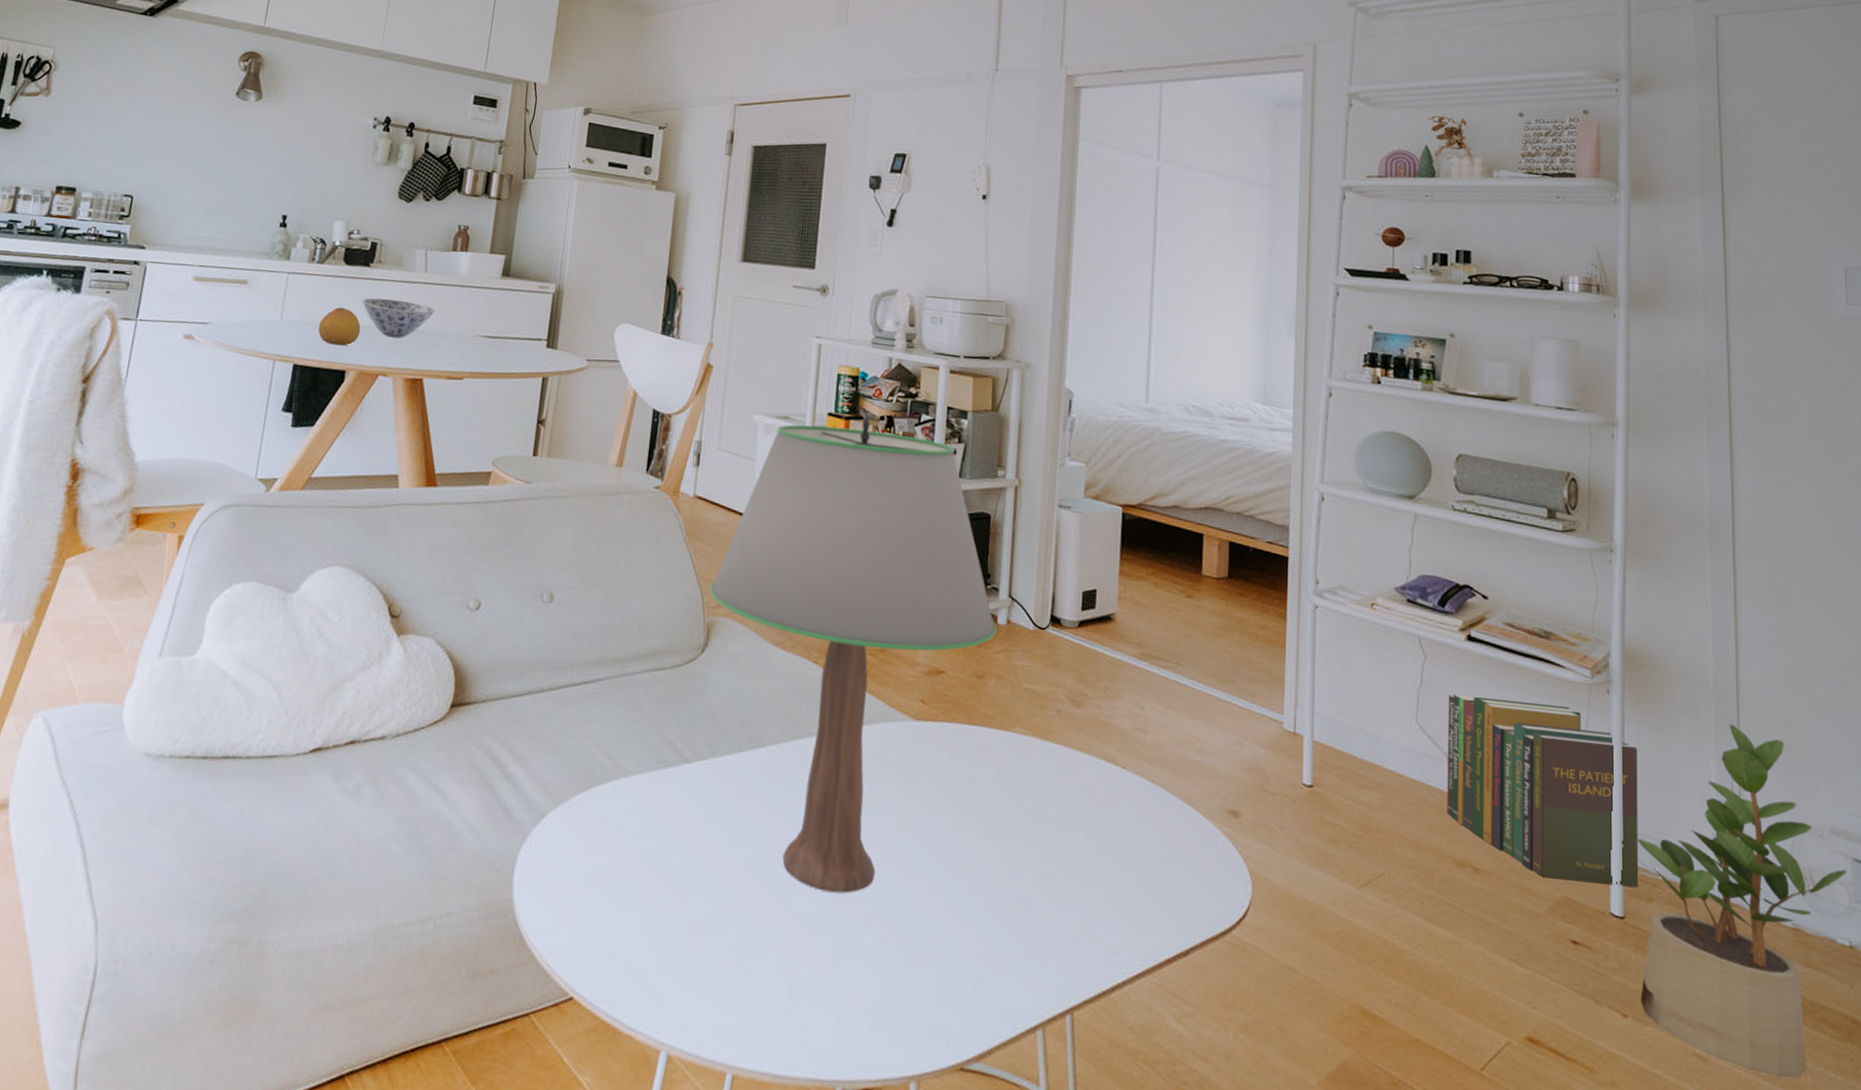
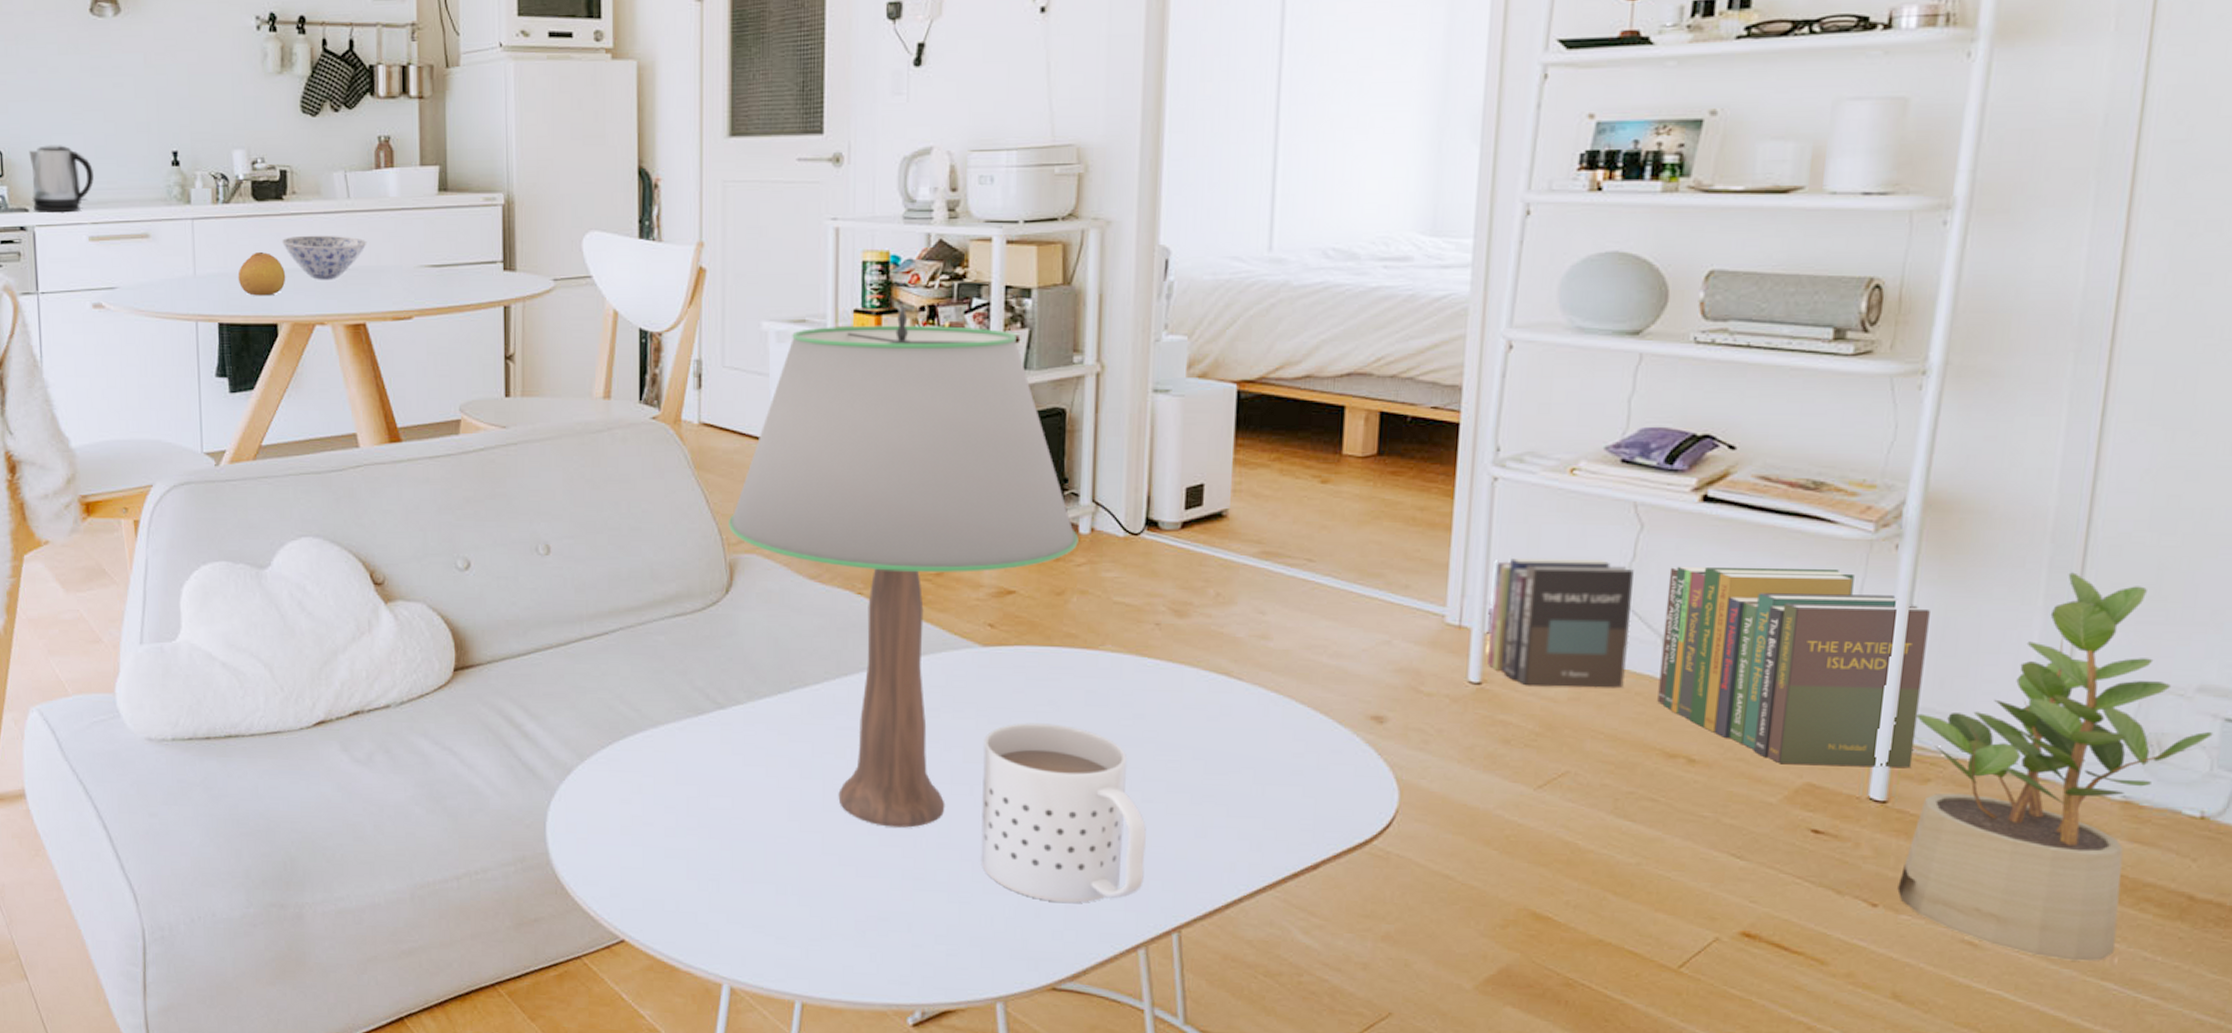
kettle: none [150,196,211,255] -> present [29,145,94,213]
mug: none [903,796,1046,979] -> present [980,723,1146,903]
books: none [1316,676,1423,798] -> present [1486,558,1634,688]

